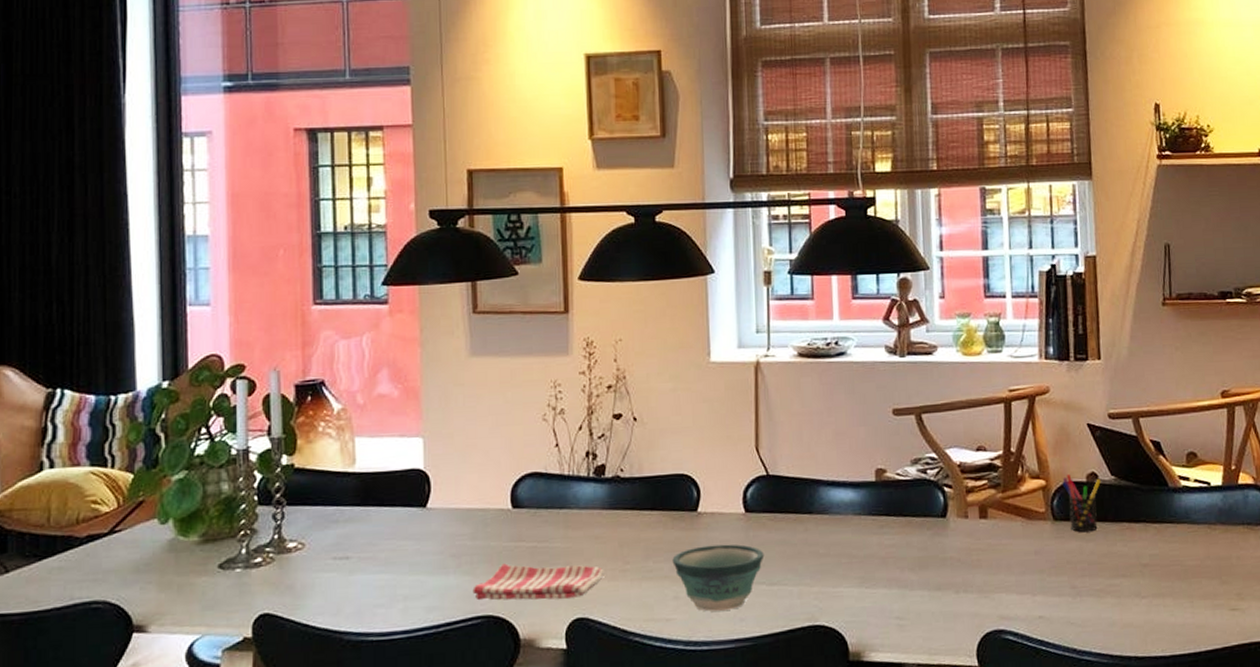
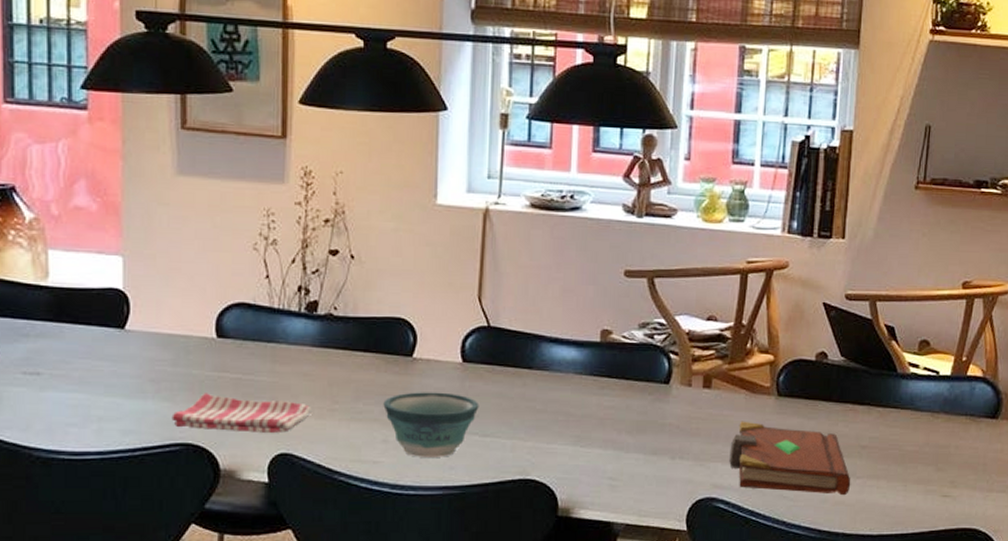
book: none [1012,548,1137,618] -> present [729,421,851,496]
pen holder: present [1062,473,1101,532] -> none [790,351,830,409]

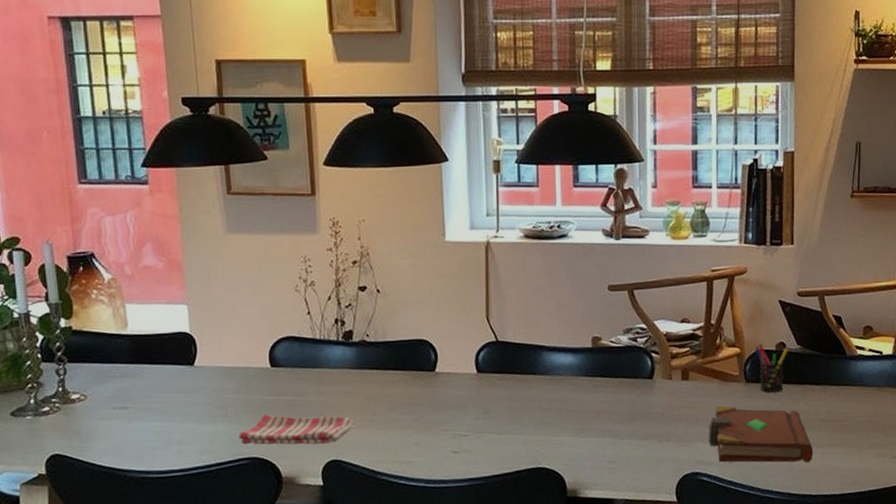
bowl: present [383,392,479,457] -> none [414,399,494,456]
pen holder: none [790,351,830,409] -> present [755,343,788,392]

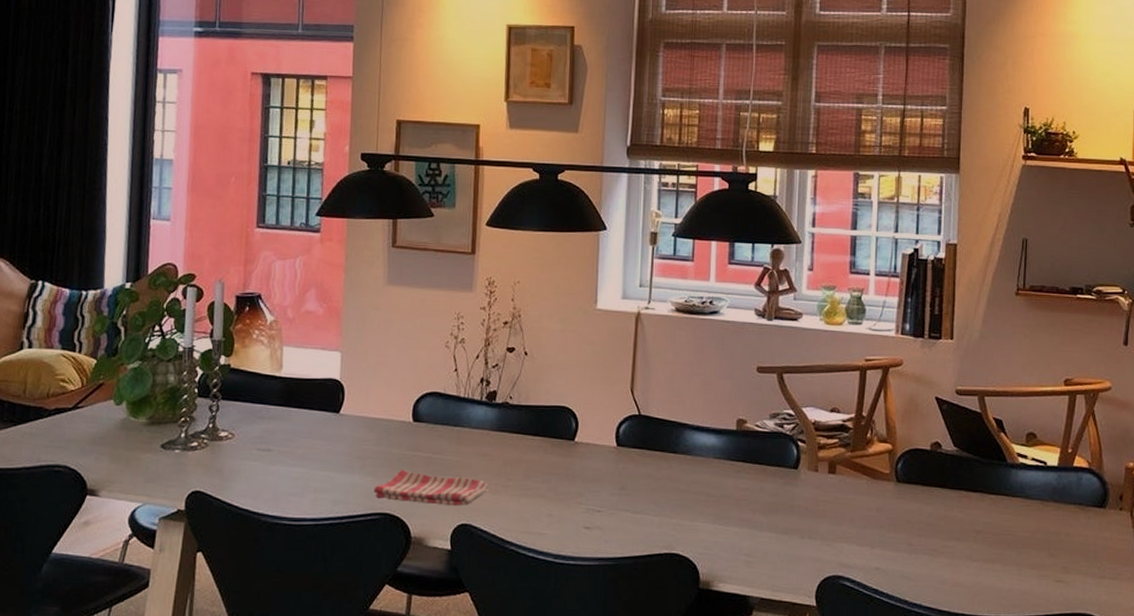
book: present [708,405,814,463] -> none [854,504,968,578]
pen holder: present [755,343,788,392] -> none [907,441,944,495]

